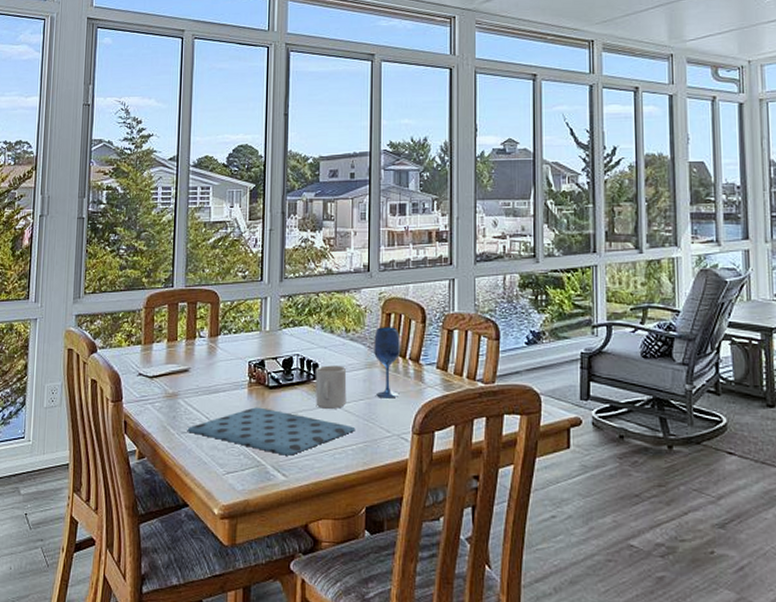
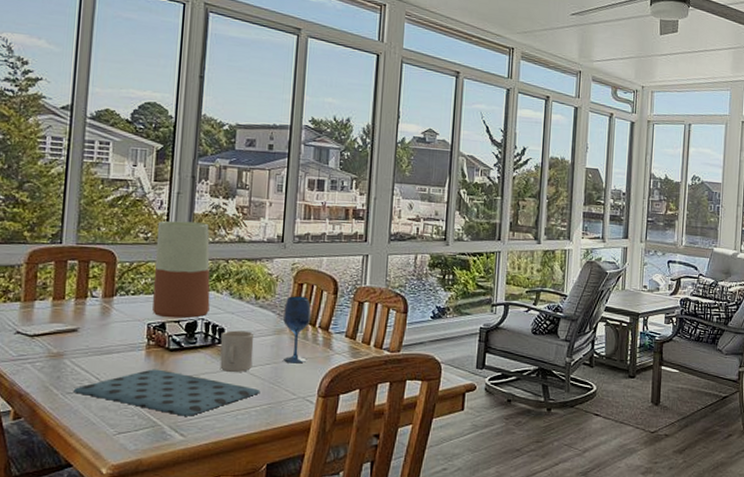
vase: none [252,257,304,355] -> present [152,220,210,319]

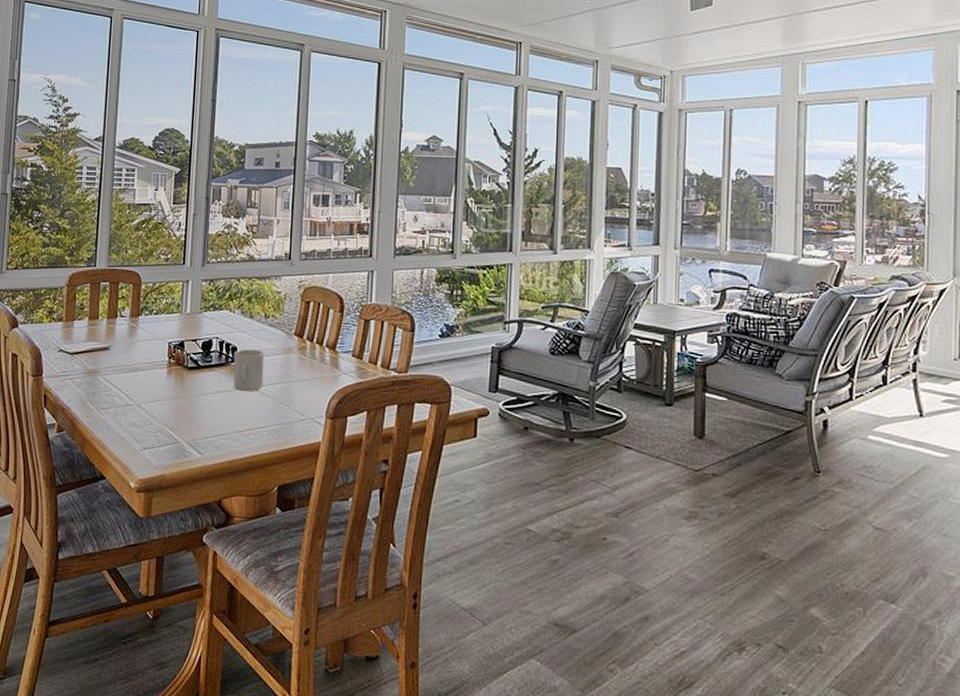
placemat: present [73,369,261,416] -> none [106,386,271,434]
vase: present [152,220,210,319] -> none [173,241,224,337]
wineglass: present [282,296,312,364] -> none [291,314,319,383]

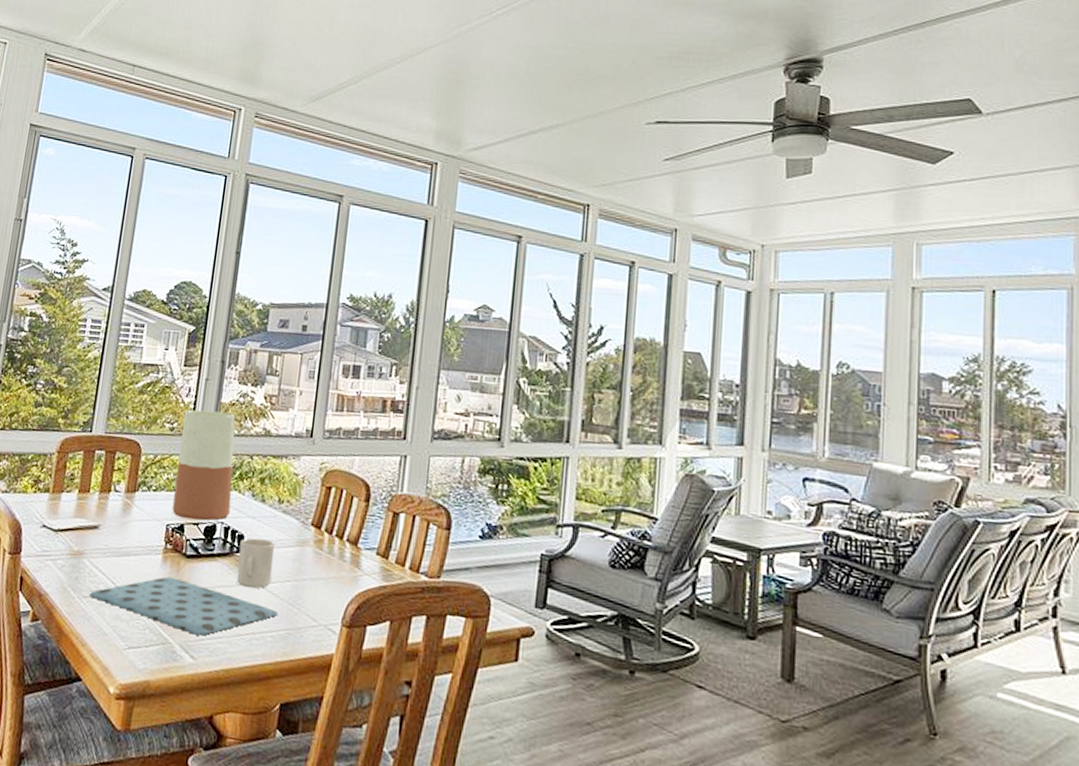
placemat: none [106,386,271,434] -> present [89,576,278,636]
vase: none [173,241,224,337] -> present [172,409,236,521]

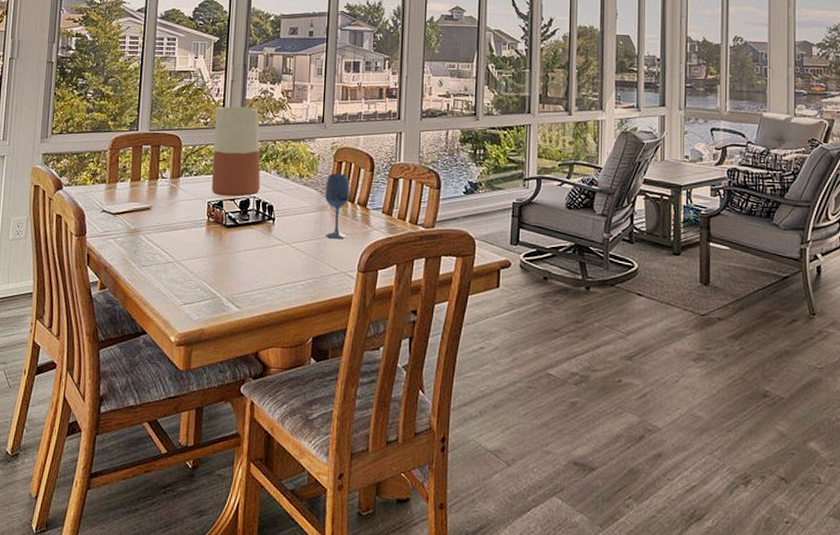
placemat: present [89,576,278,636] -> none [147,244,306,289]
cup: present [236,538,275,589] -> none [269,207,299,247]
wineglass: none [305,501,339,583] -> present [324,174,351,239]

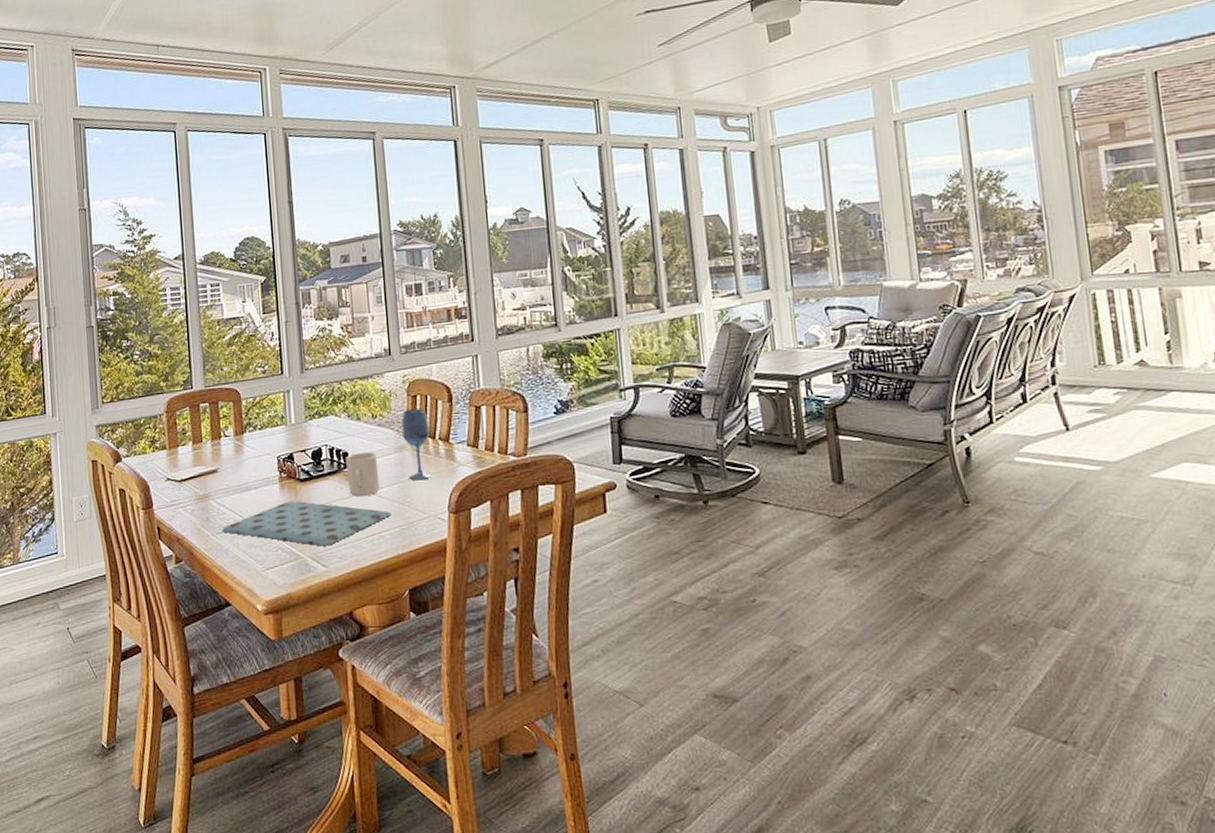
placemat: none [147,244,306,289] -> present [222,501,392,546]
vase: present [212,106,261,197] -> none [272,347,331,448]
cup: none [269,207,299,247] -> present [345,452,380,496]

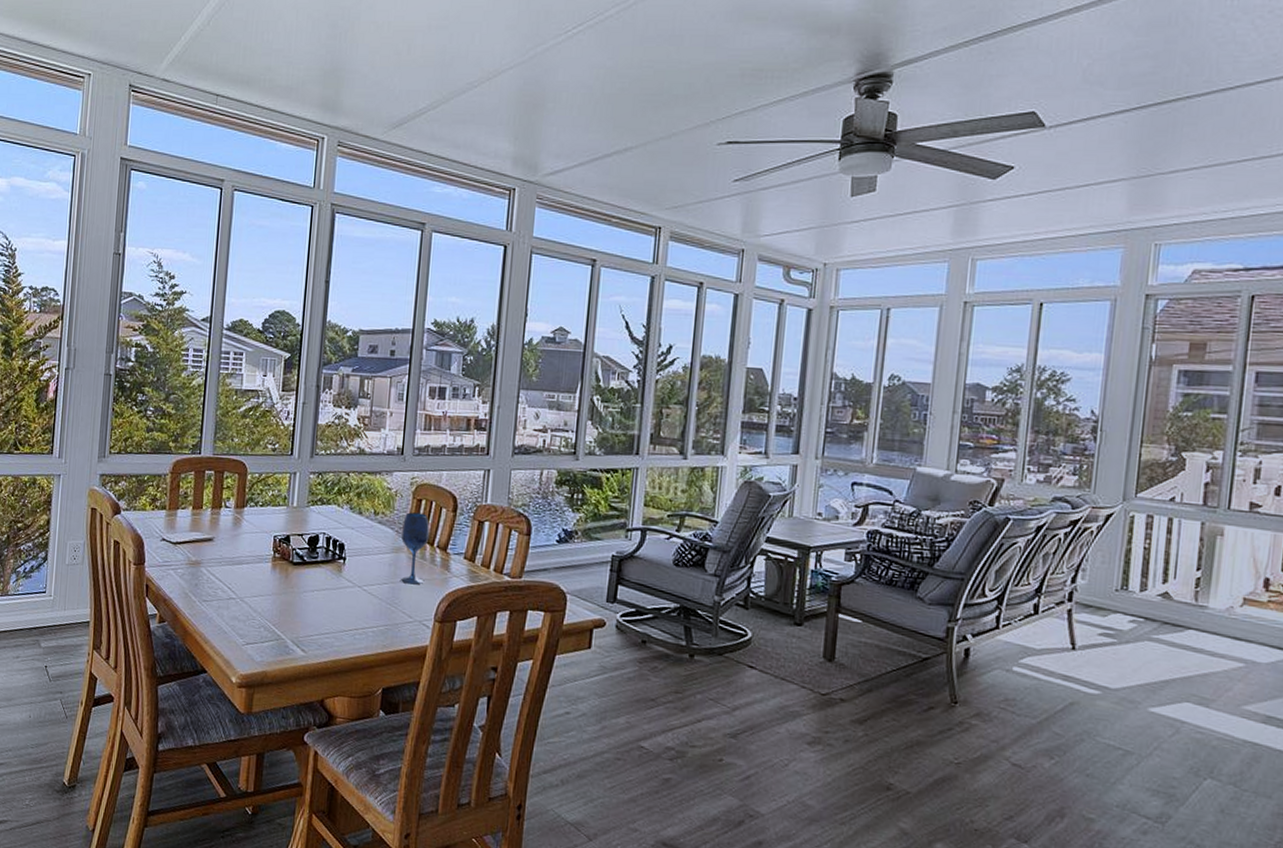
placemat: present [222,501,392,546] -> none [208,581,378,632]
cup: present [345,452,380,496] -> none [339,546,373,591]

